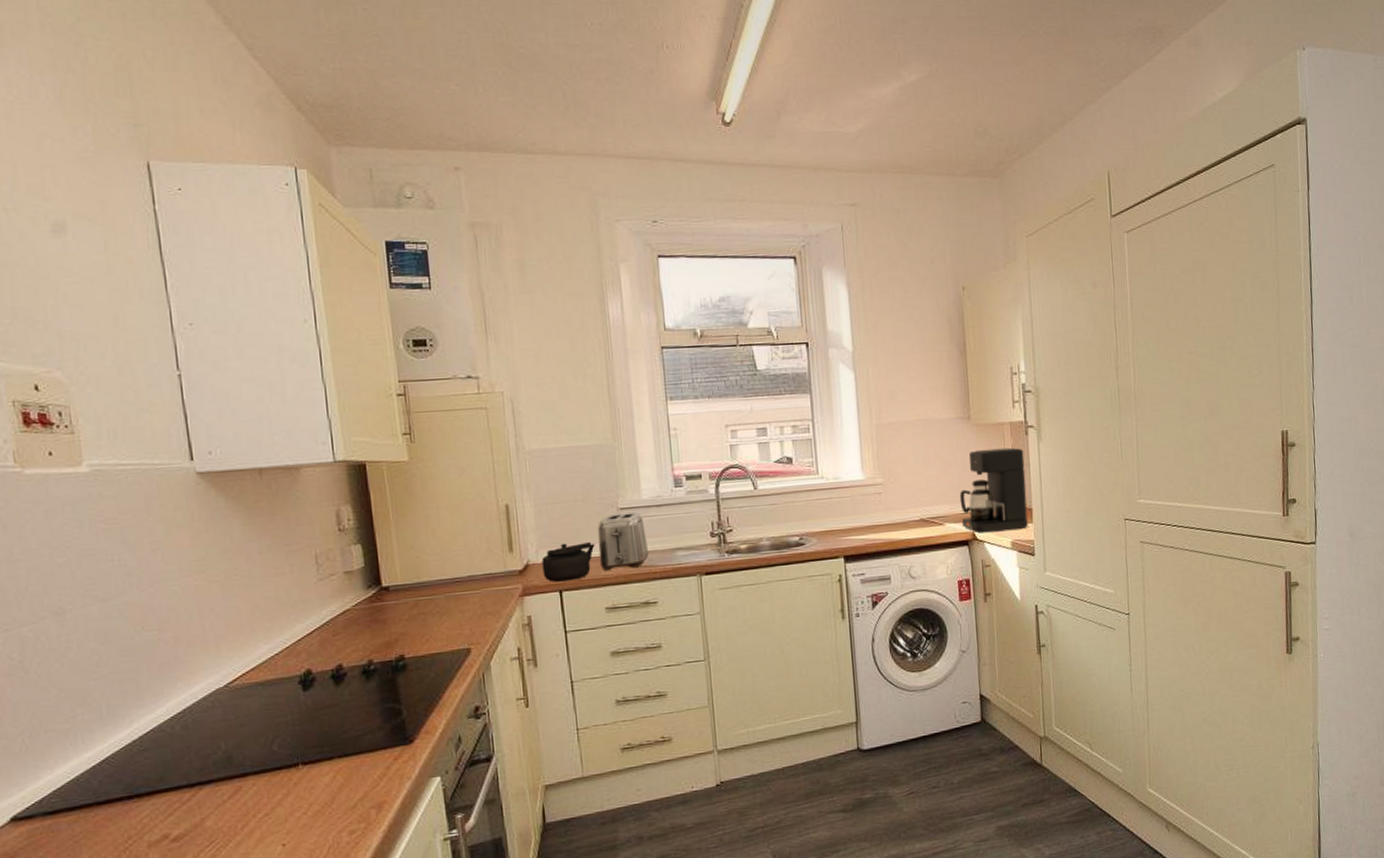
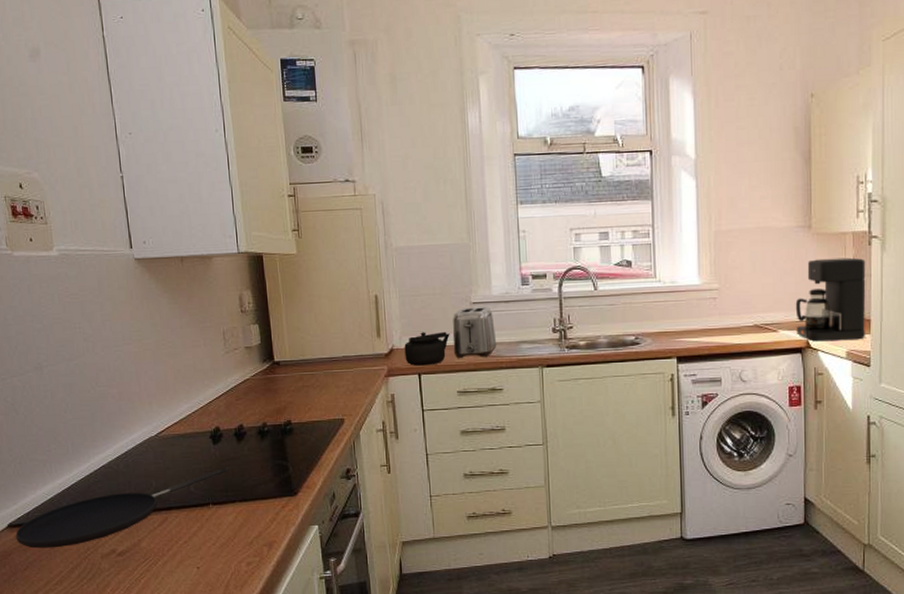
frying pan: none [22,717,324,846] -> present [15,467,229,549]

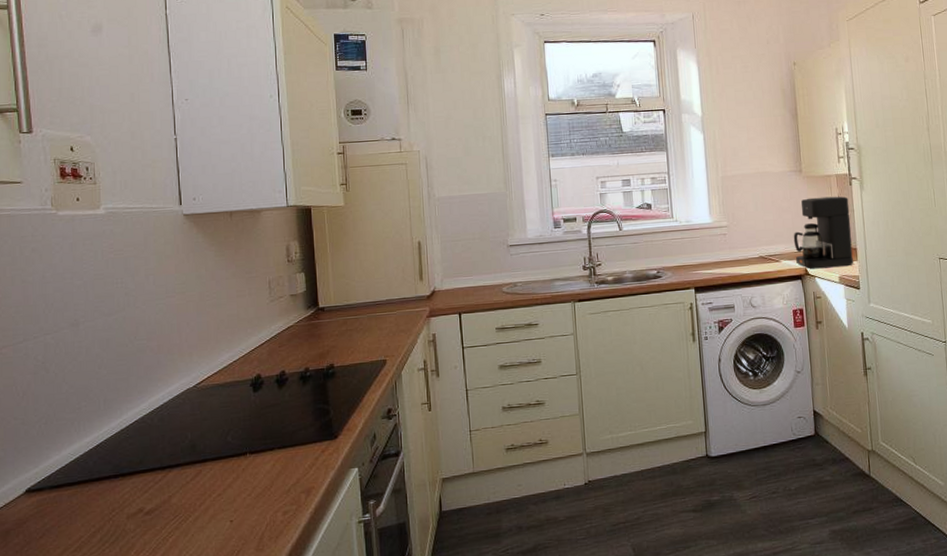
frying pan: present [15,467,229,549] -> none [34,414,269,514]
kettle: present [404,332,450,366] -> none [445,273,489,306]
toaster: present [452,307,497,359] -> none [491,249,533,298]

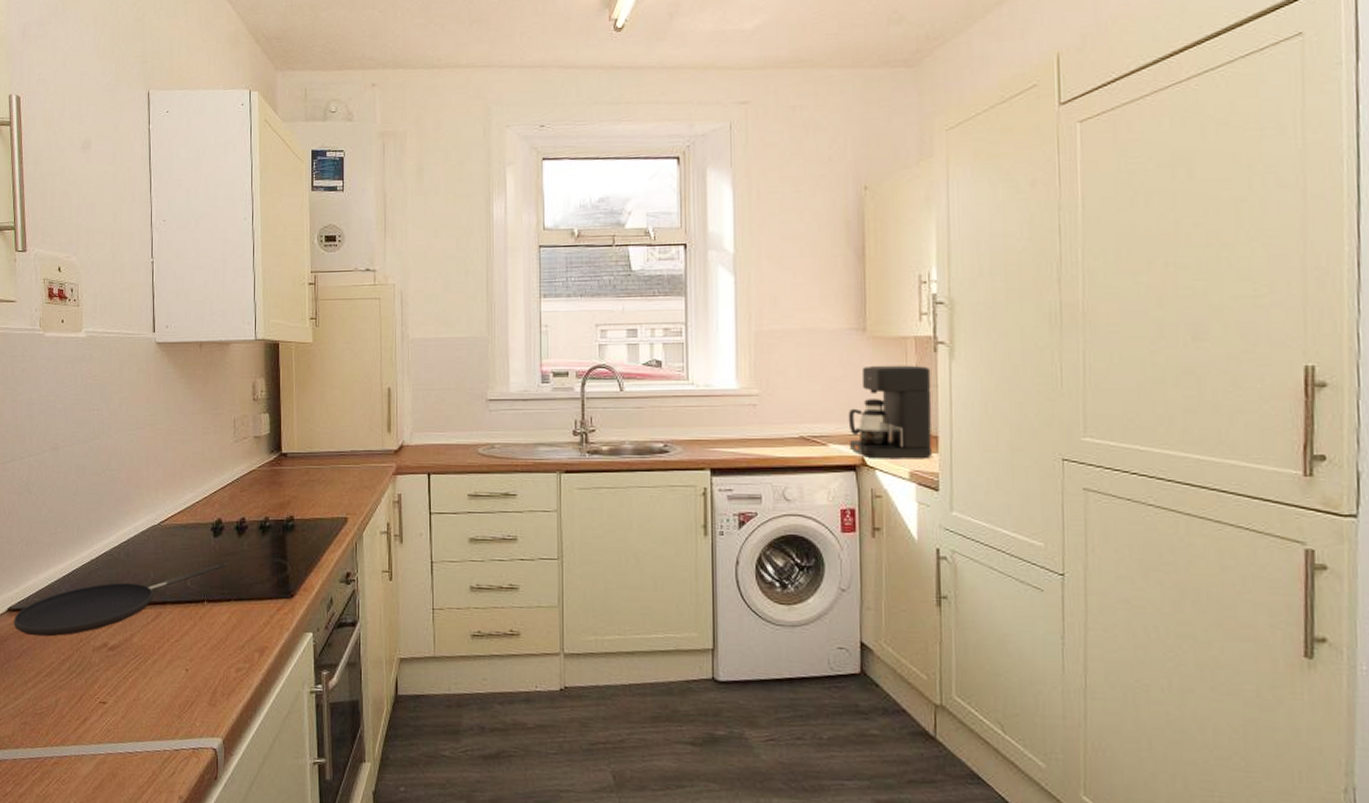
frying pan: none [34,414,269,514] -> present [14,562,227,637]

